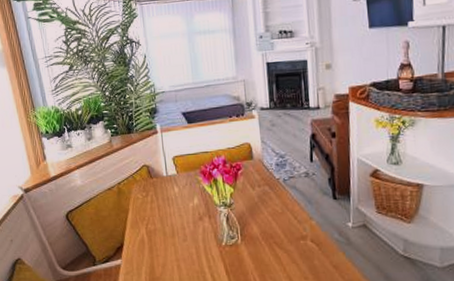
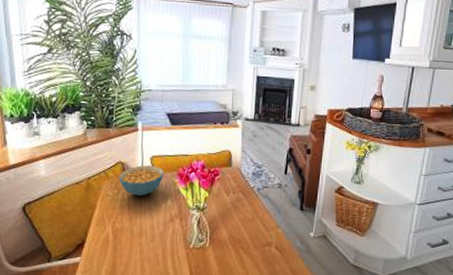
cereal bowl: none [146,166,188,197] -> present [119,165,165,196]

